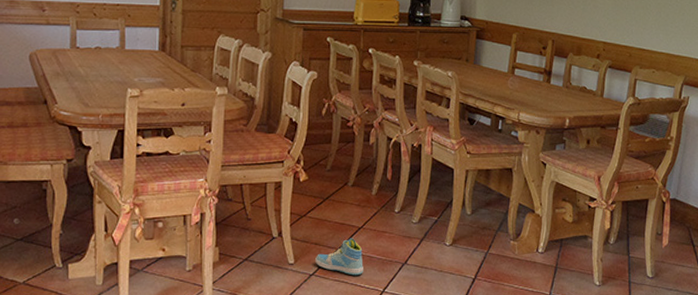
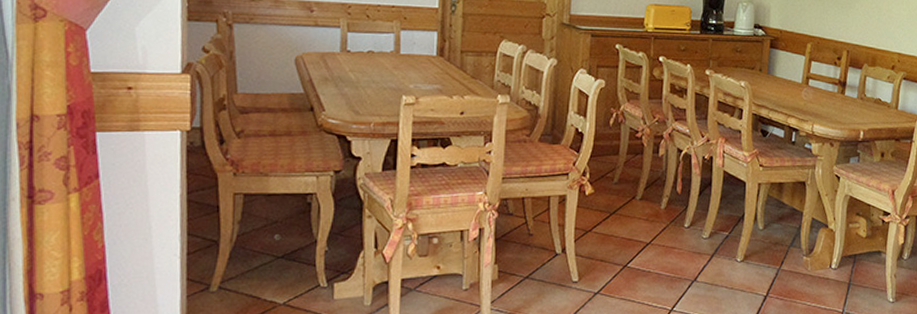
sneaker: present [315,238,363,276] -> none [601,254,651,294]

